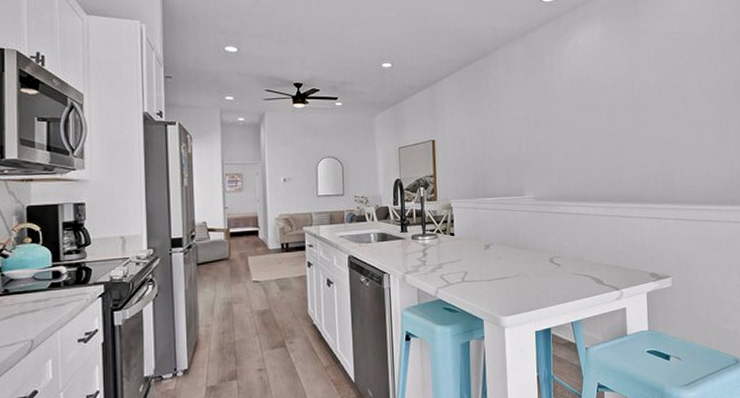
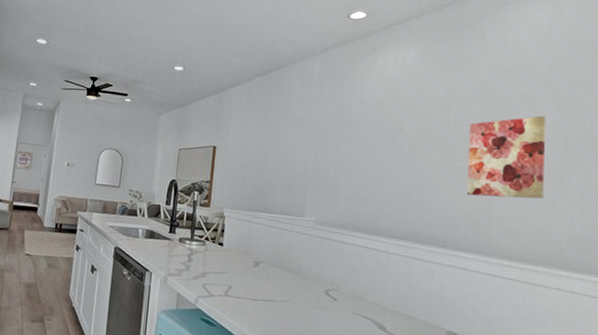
wall art: none [651,77,711,154] -> present [466,116,546,200]

